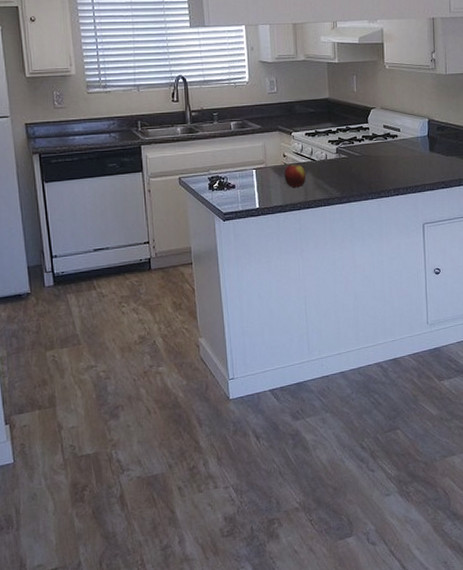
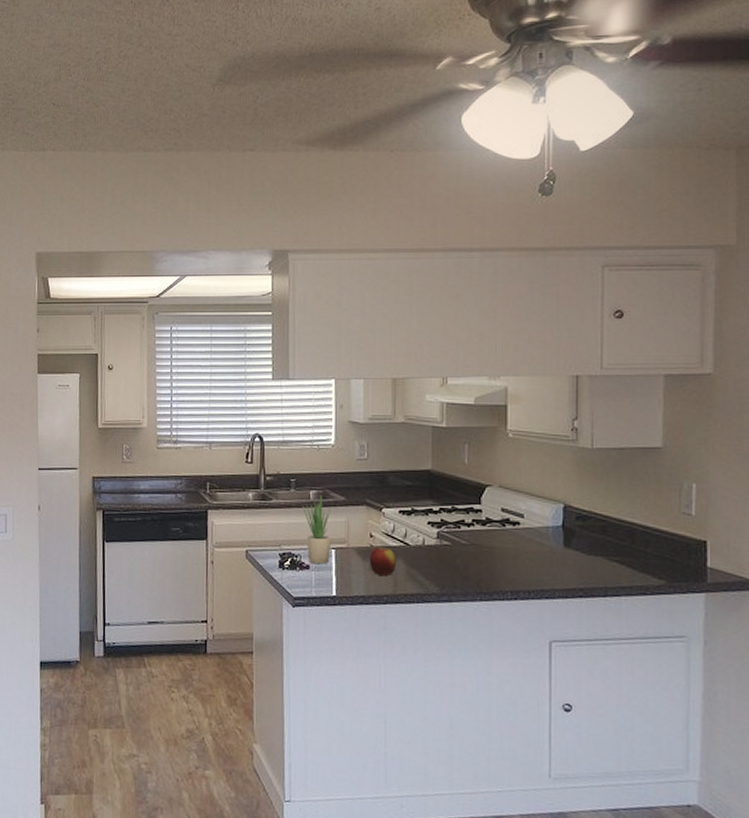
potted plant: none [224,123,253,184] -> present [301,493,332,565]

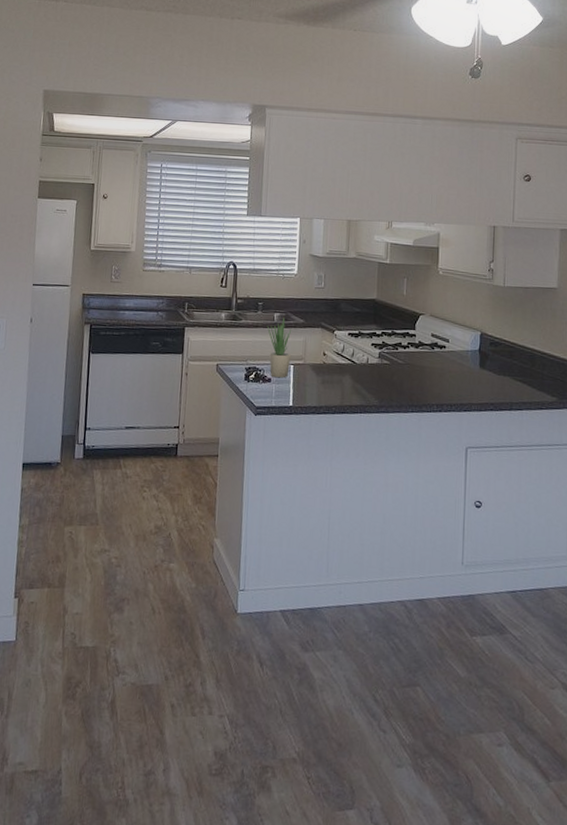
apple: present [369,547,396,575] -> none [321,364,344,389]

